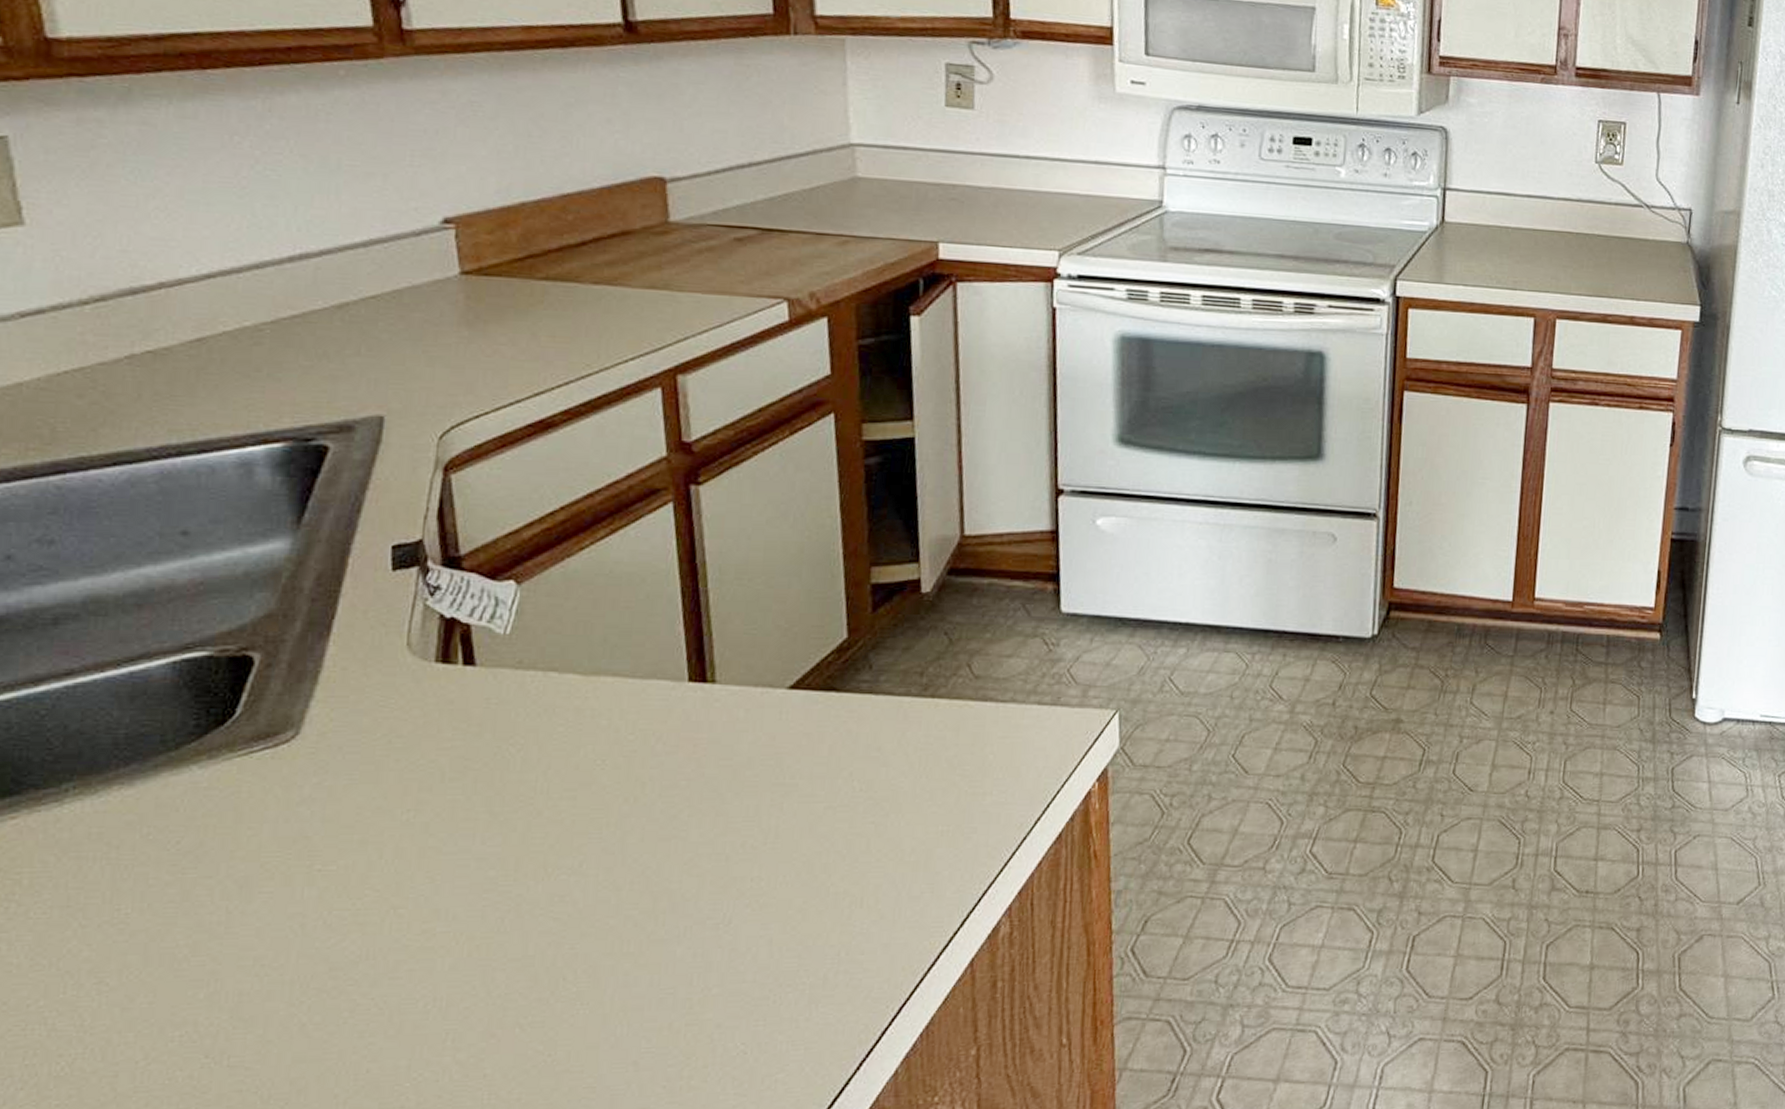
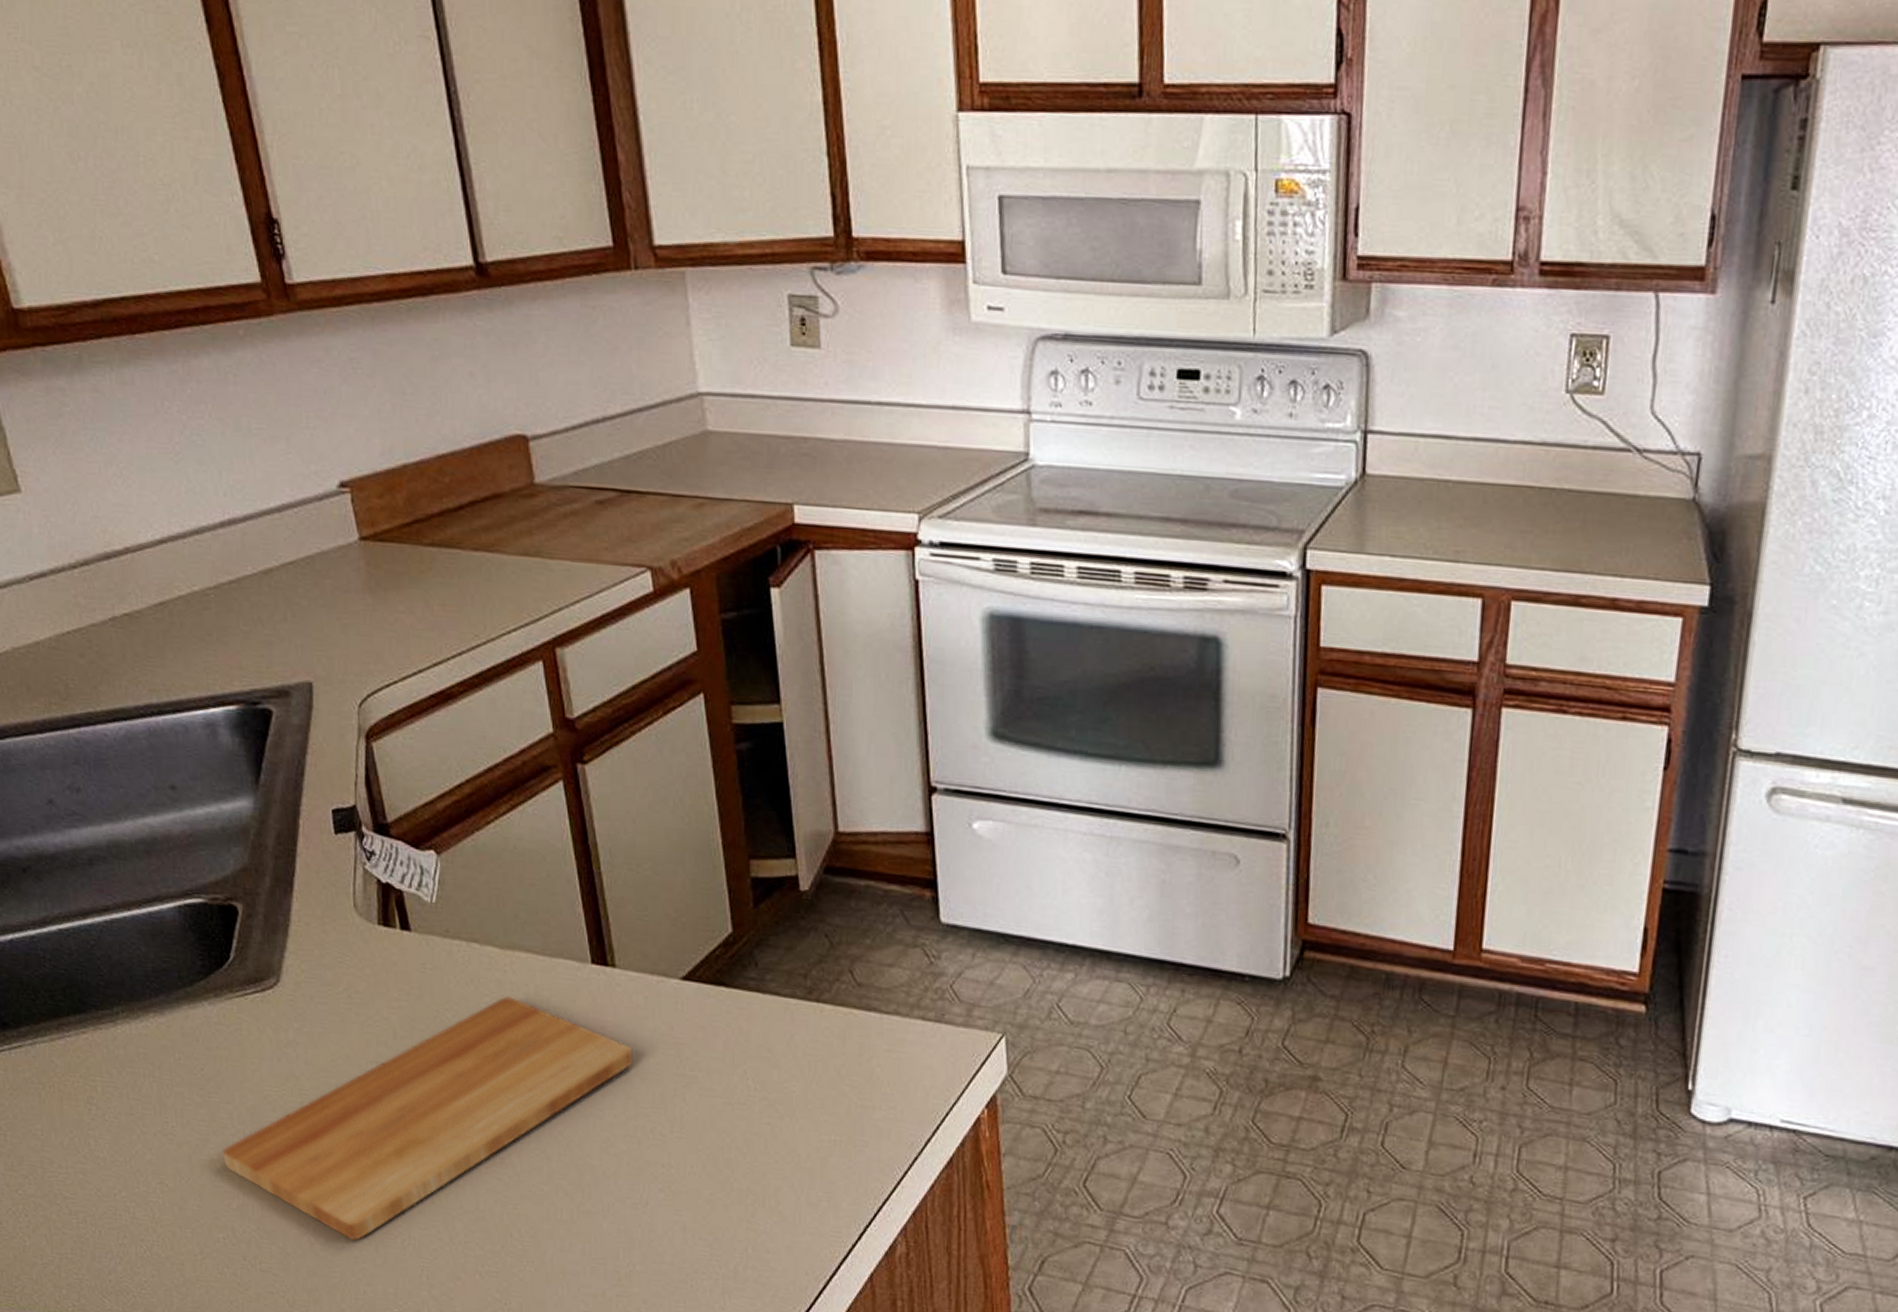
cutting board: none [192,724,728,1014] -> present [222,996,634,1241]

